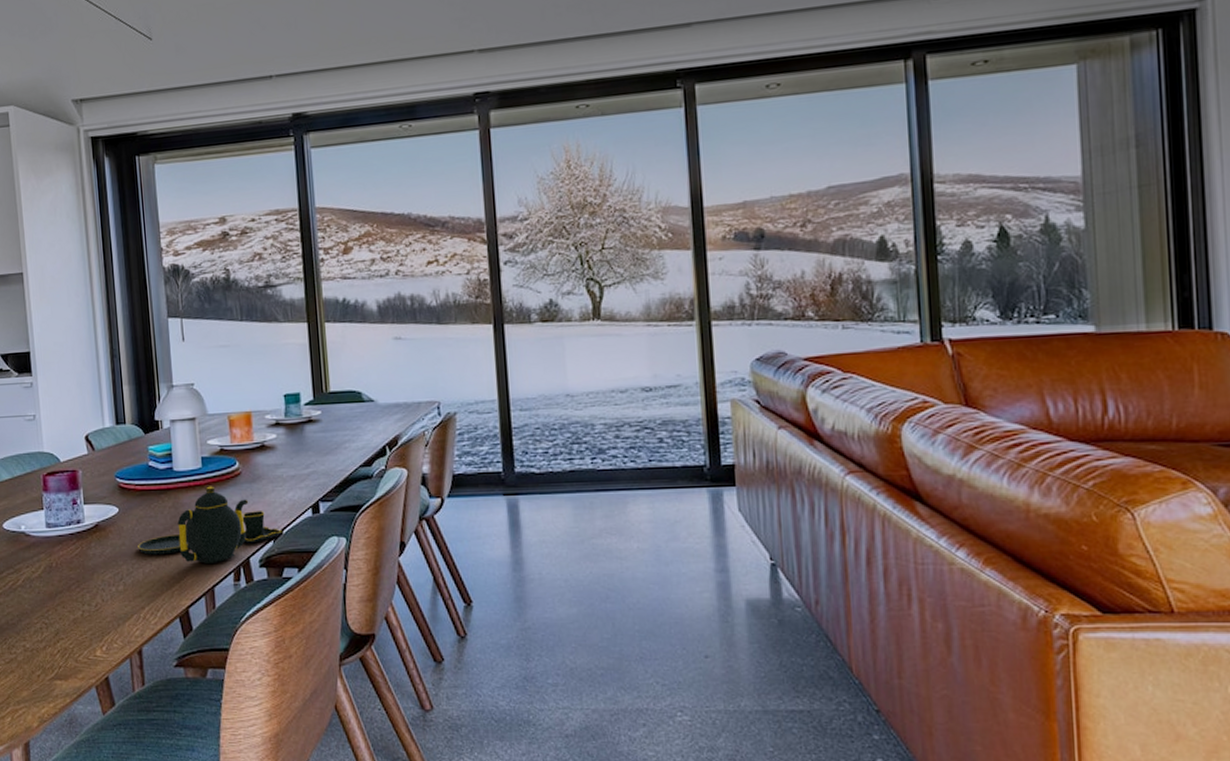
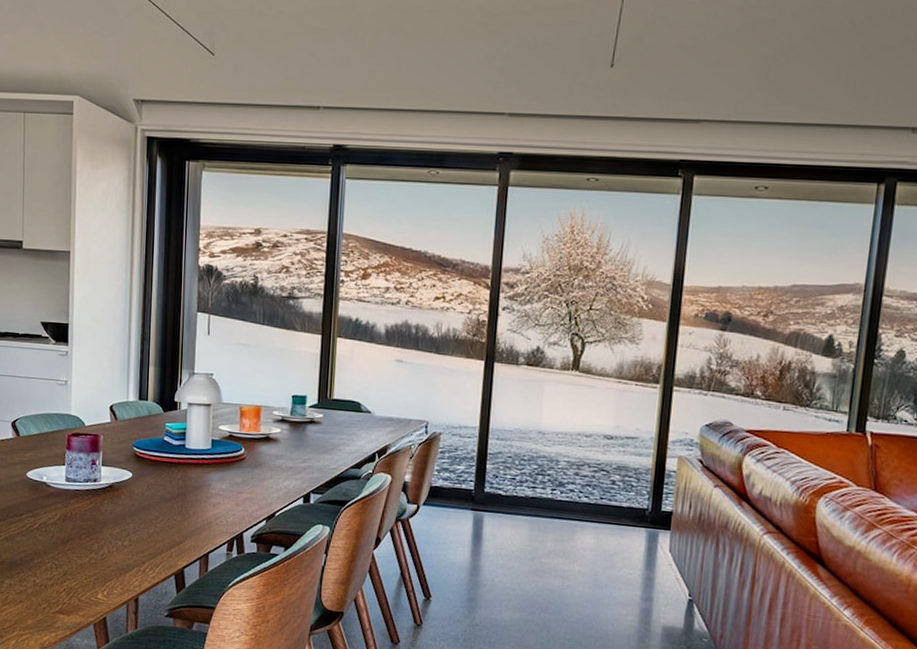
teapot: present [138,486,282,563] -> none [146,465,275,533]

